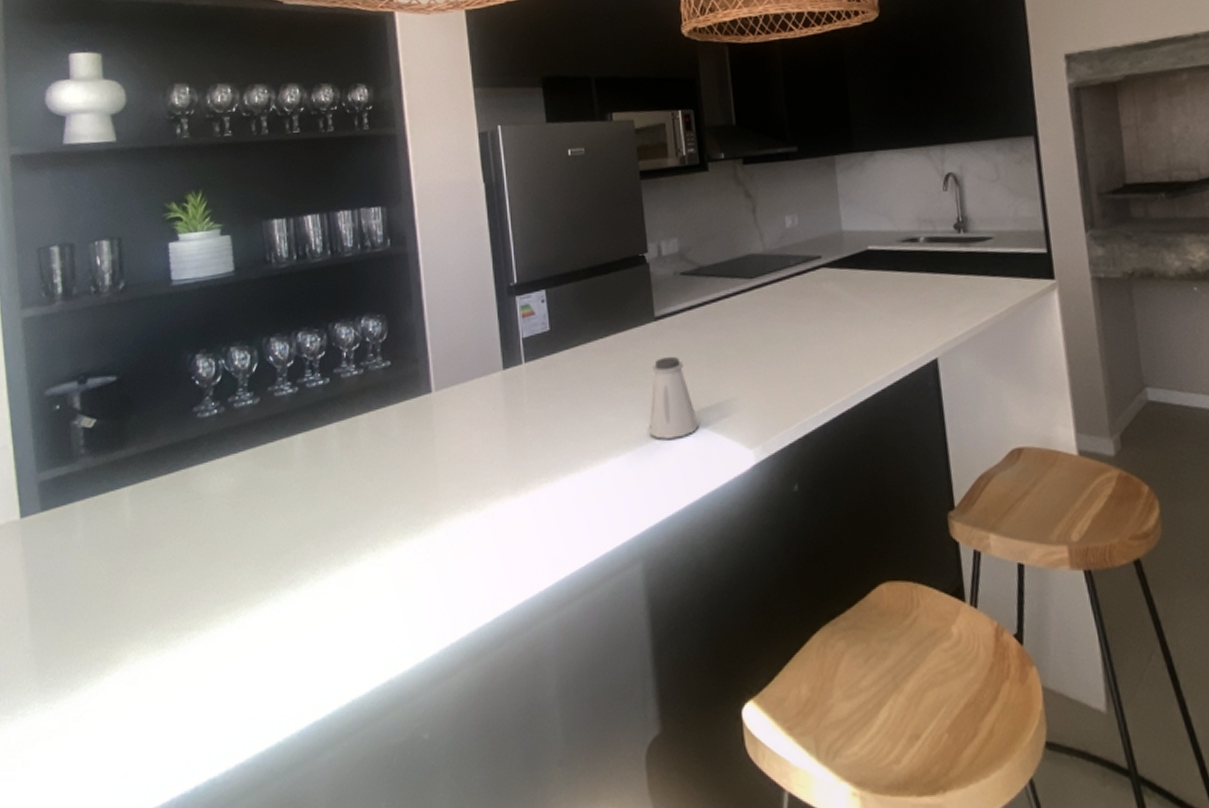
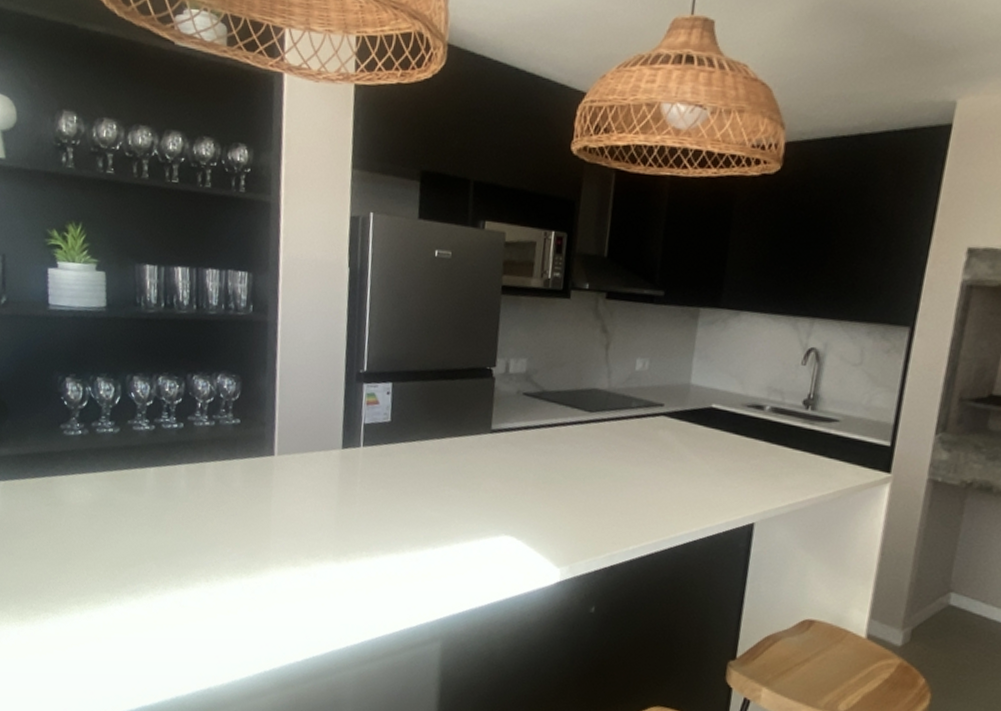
saltshaker: present [649,356,699,439] -> none [467,468,515,544]

